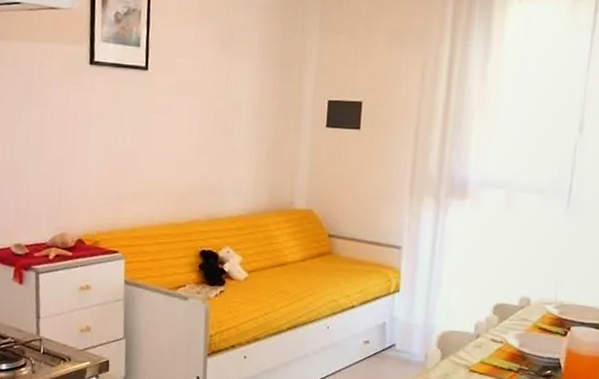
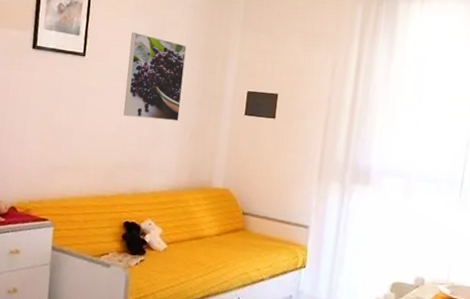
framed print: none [193,41,259,138] -> present [123,32,187,122]

